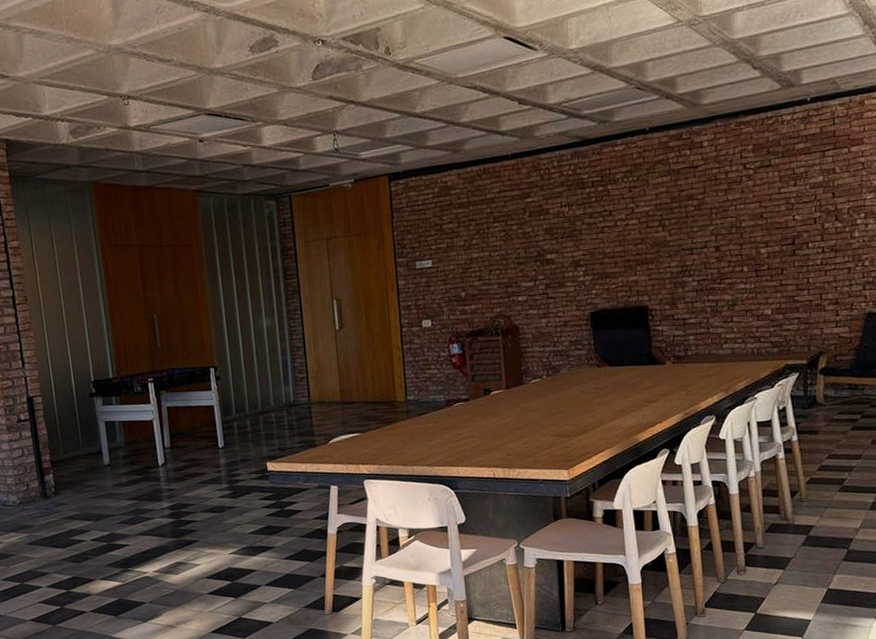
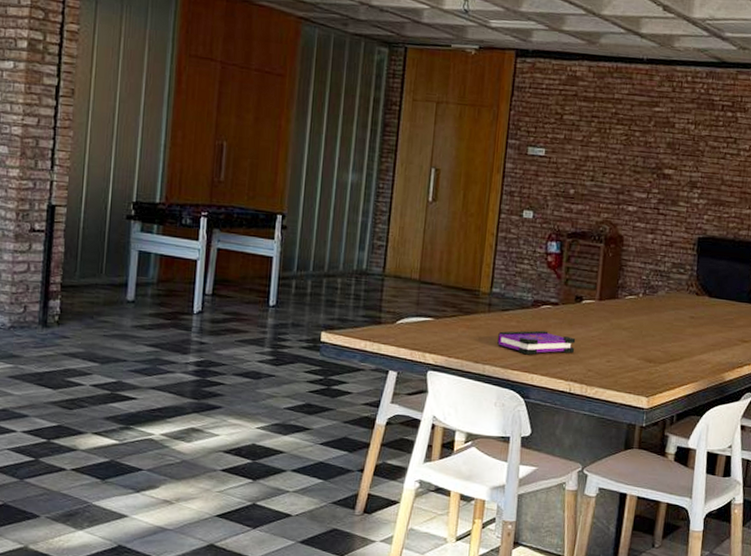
board game: none [420,426,492,451] -> present [497,330,576,355]

